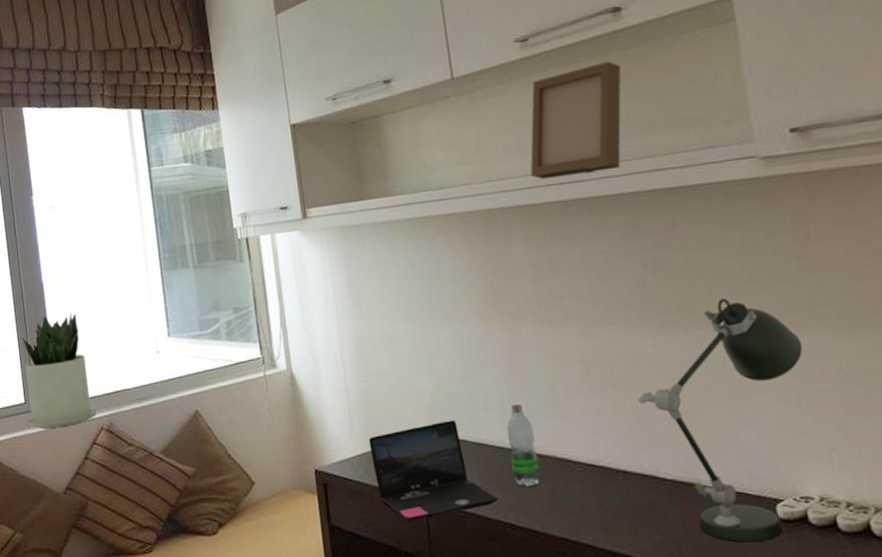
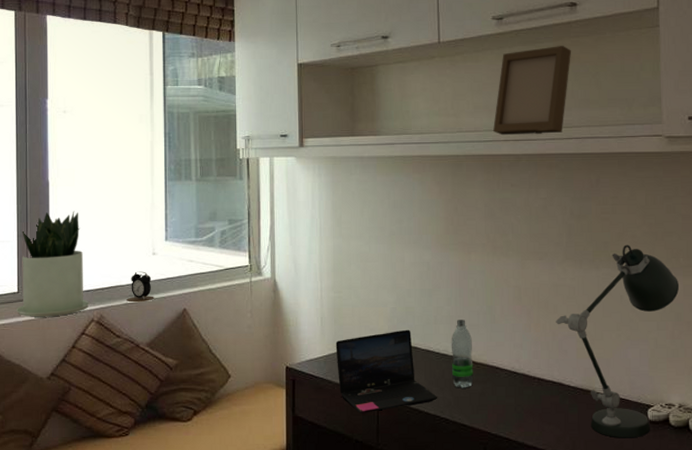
alarm clock: none [134,372,163,407] -> present [127,271,154,303]

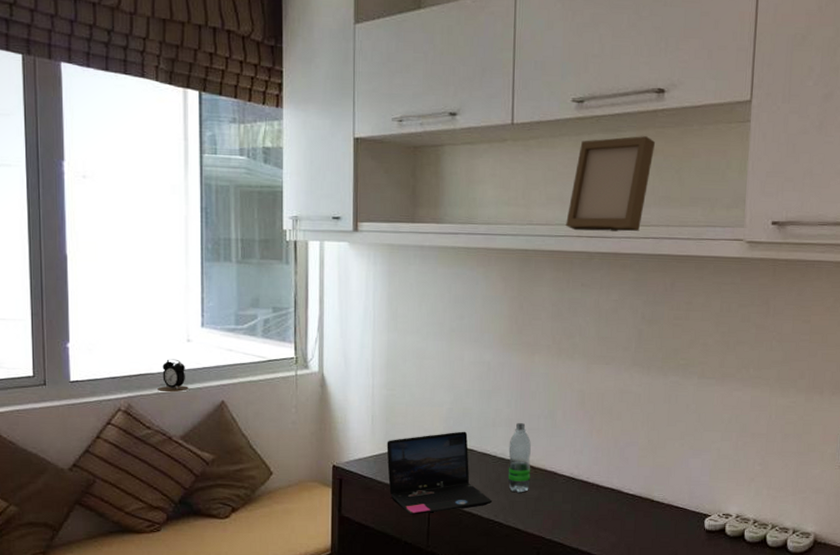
planter: present [15,211,91,317] -> none [31,289,117,405]
desk lamp: present [556,244,680,438] -> none [619,352,748,547]

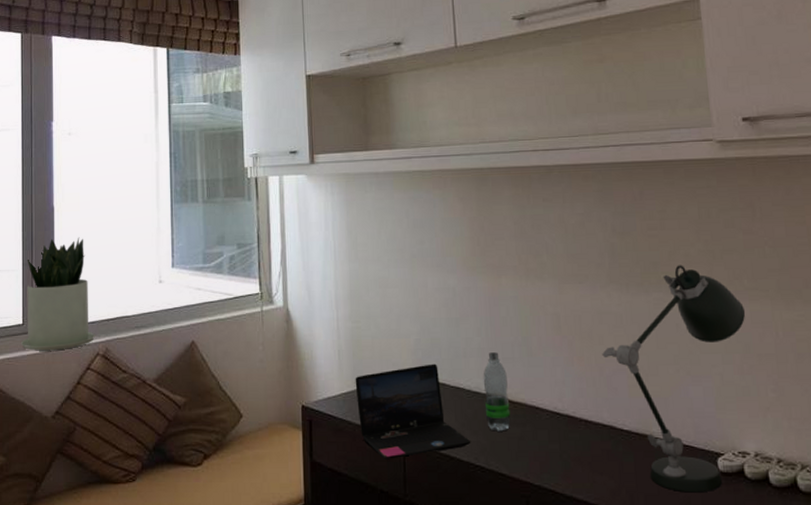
planter: none [31,289,117,405] -> present [20,237,96,351]
alarm clock: present [158,359,189,393] -> none [133,301,161,335]
photo frame: present [566,136,656,232] -> none [519,45,604,145]
desk lamp: none [619,352,748,547] -> present [602,265,746,493]

